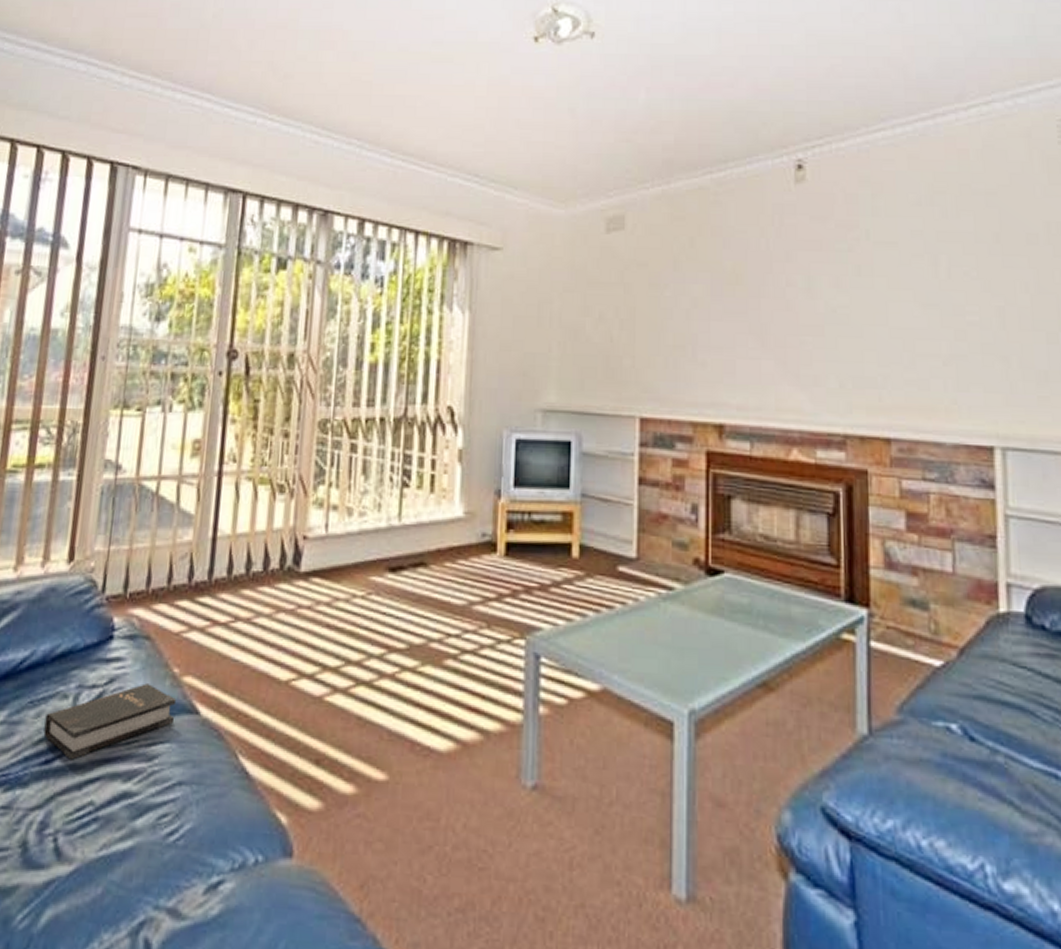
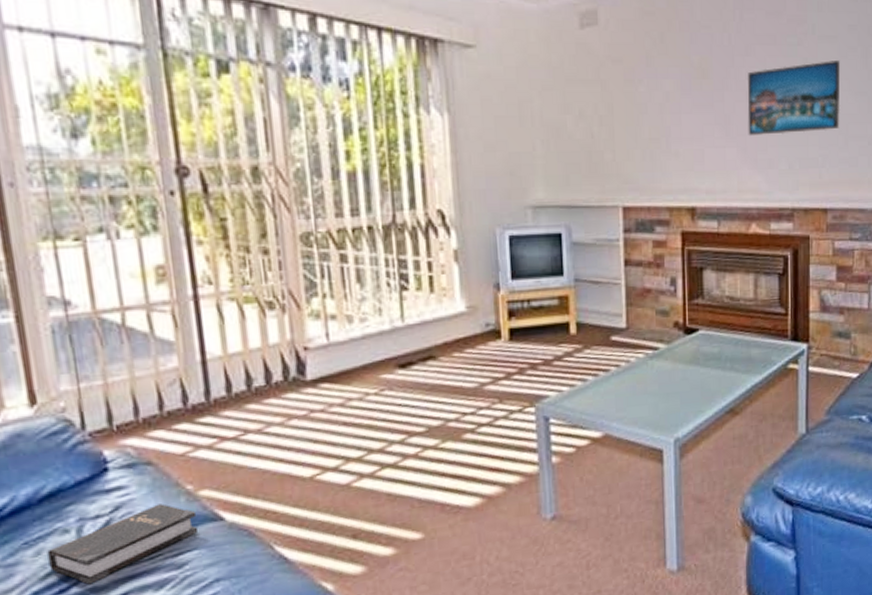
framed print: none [788,268,905,348] -> present [747,61,841,135]

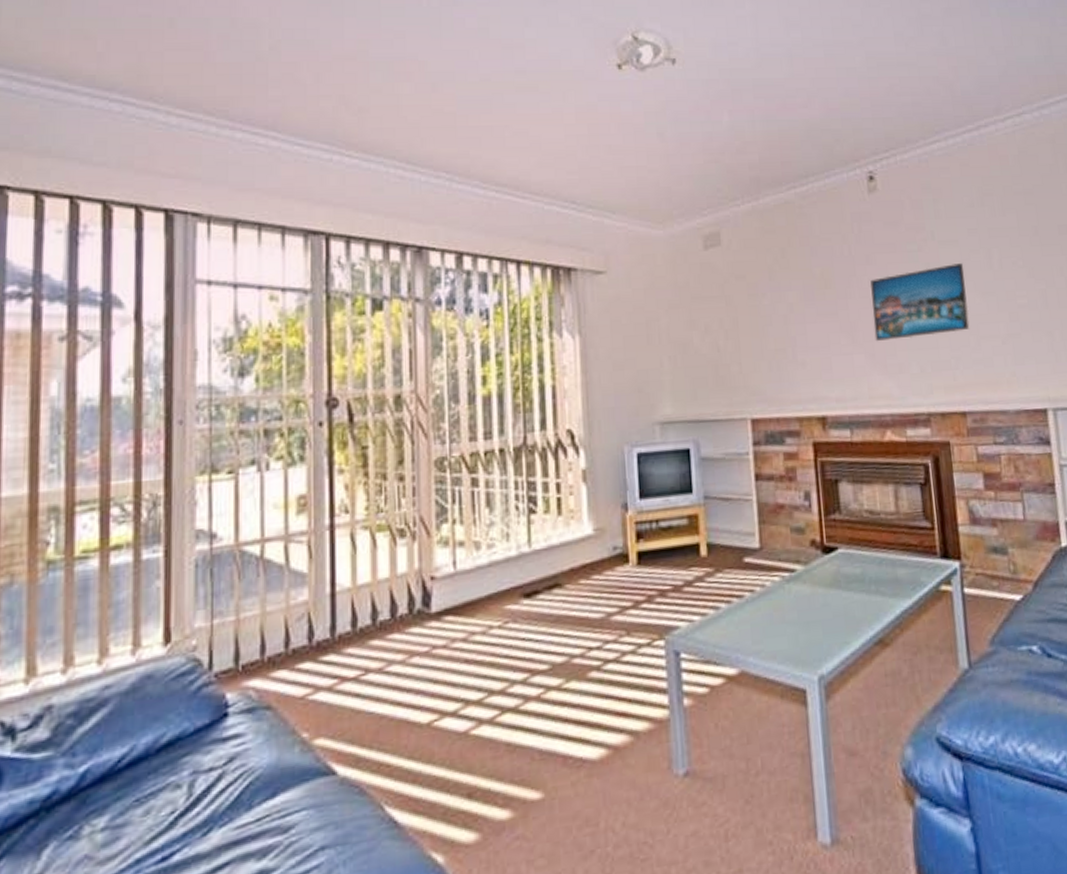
hardback book: present [47,504,199,585] -> none [156,754,309,852]

